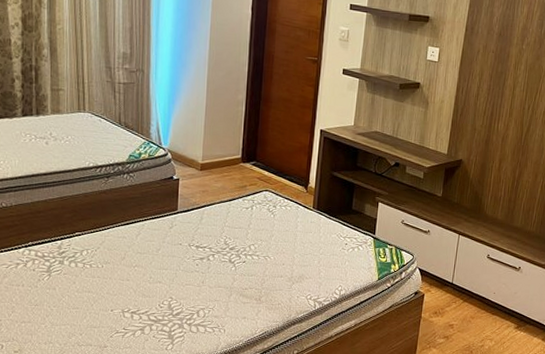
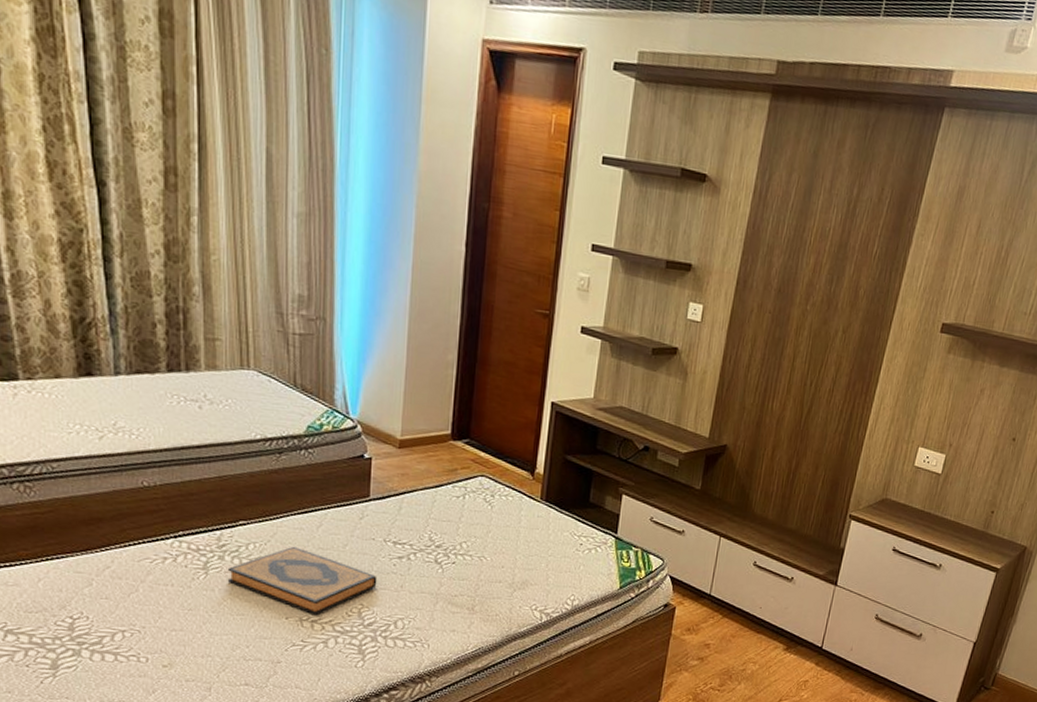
hardback book: none [65,251,184,308] -> present [227,546,377,616]

